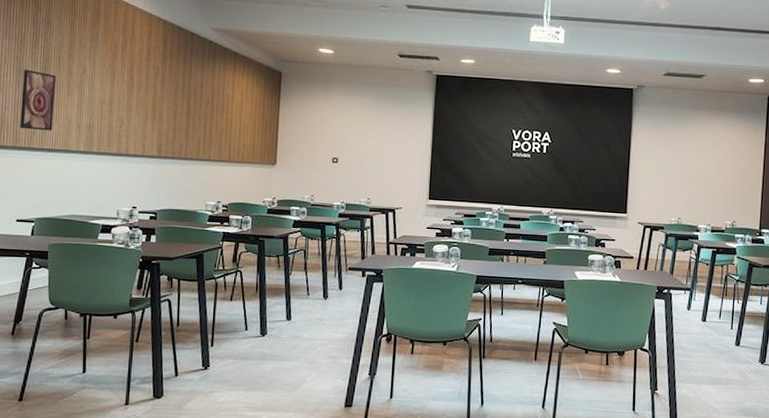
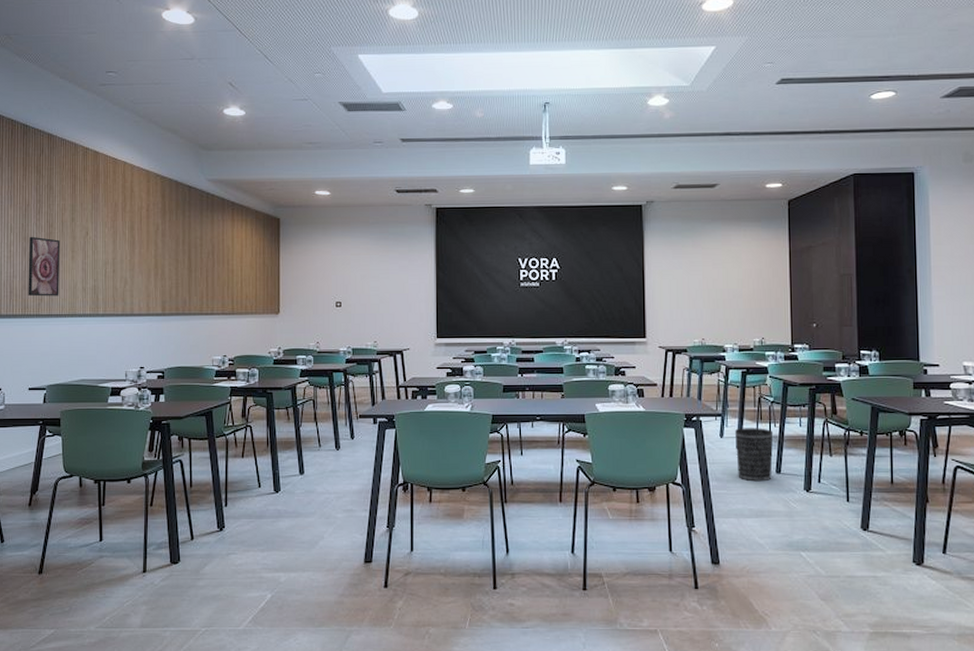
wastebasket: none [700,302,736,353] -> present [734,428,774,482]

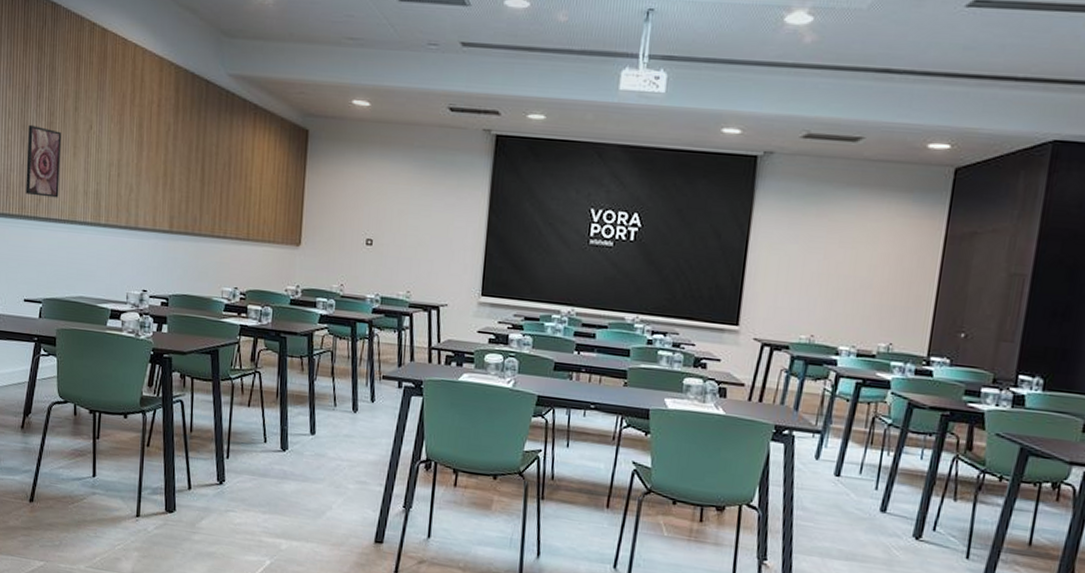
wastebasket: present [734,428,774,482] -> none [830,451,885,520]

